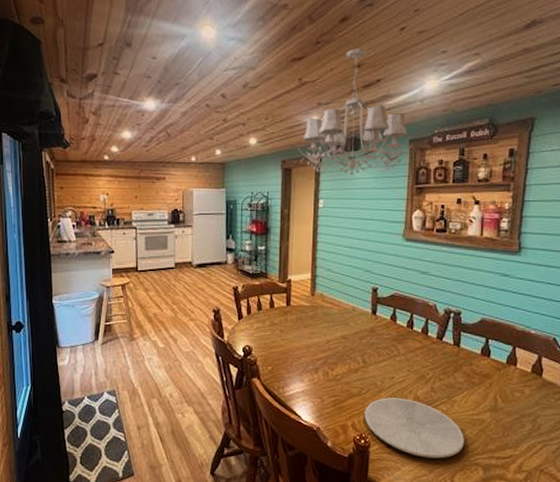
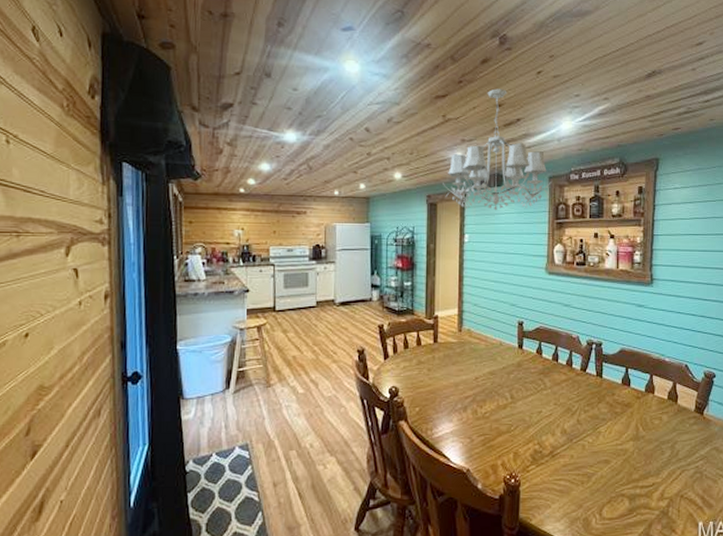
plate: present [364,398,465,459] -> none [514,433,611,493]

